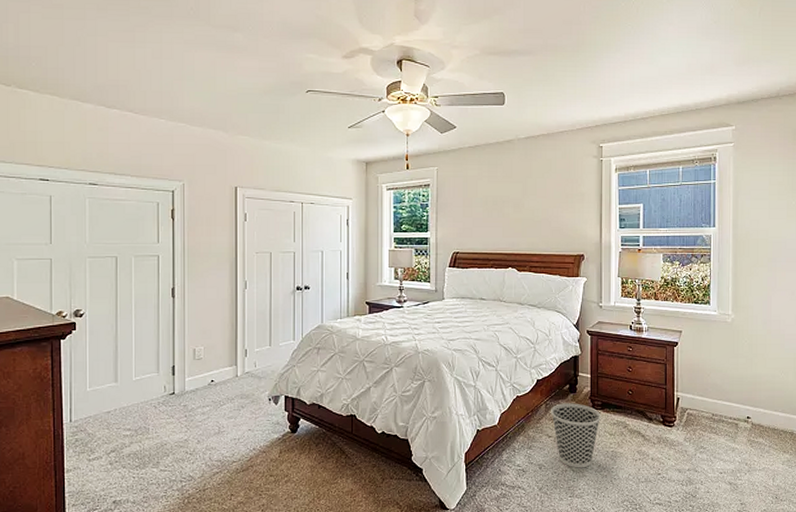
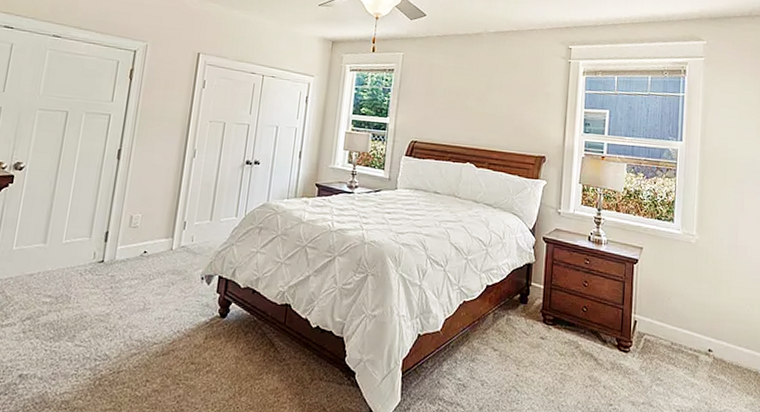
wastebasket: present [551,403,601,468] -> none [498,314,552,390]

